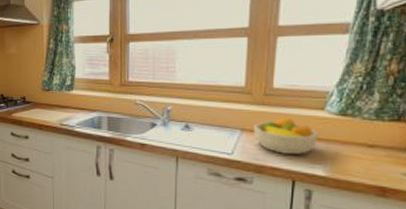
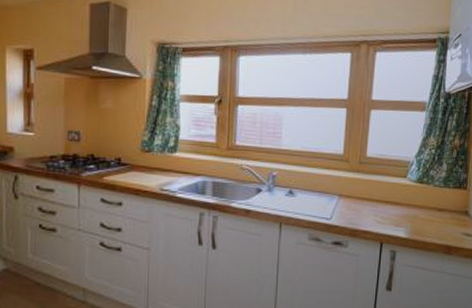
fruit bowl: present [253,117,319,154] -> none [349,183,402,218]

